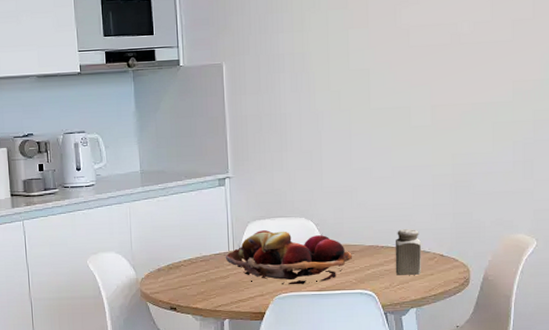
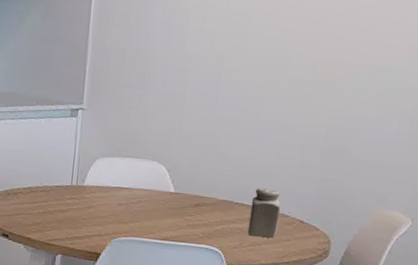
fruit basket: present [225,230,352,285] -> none [66,168,203,231]

